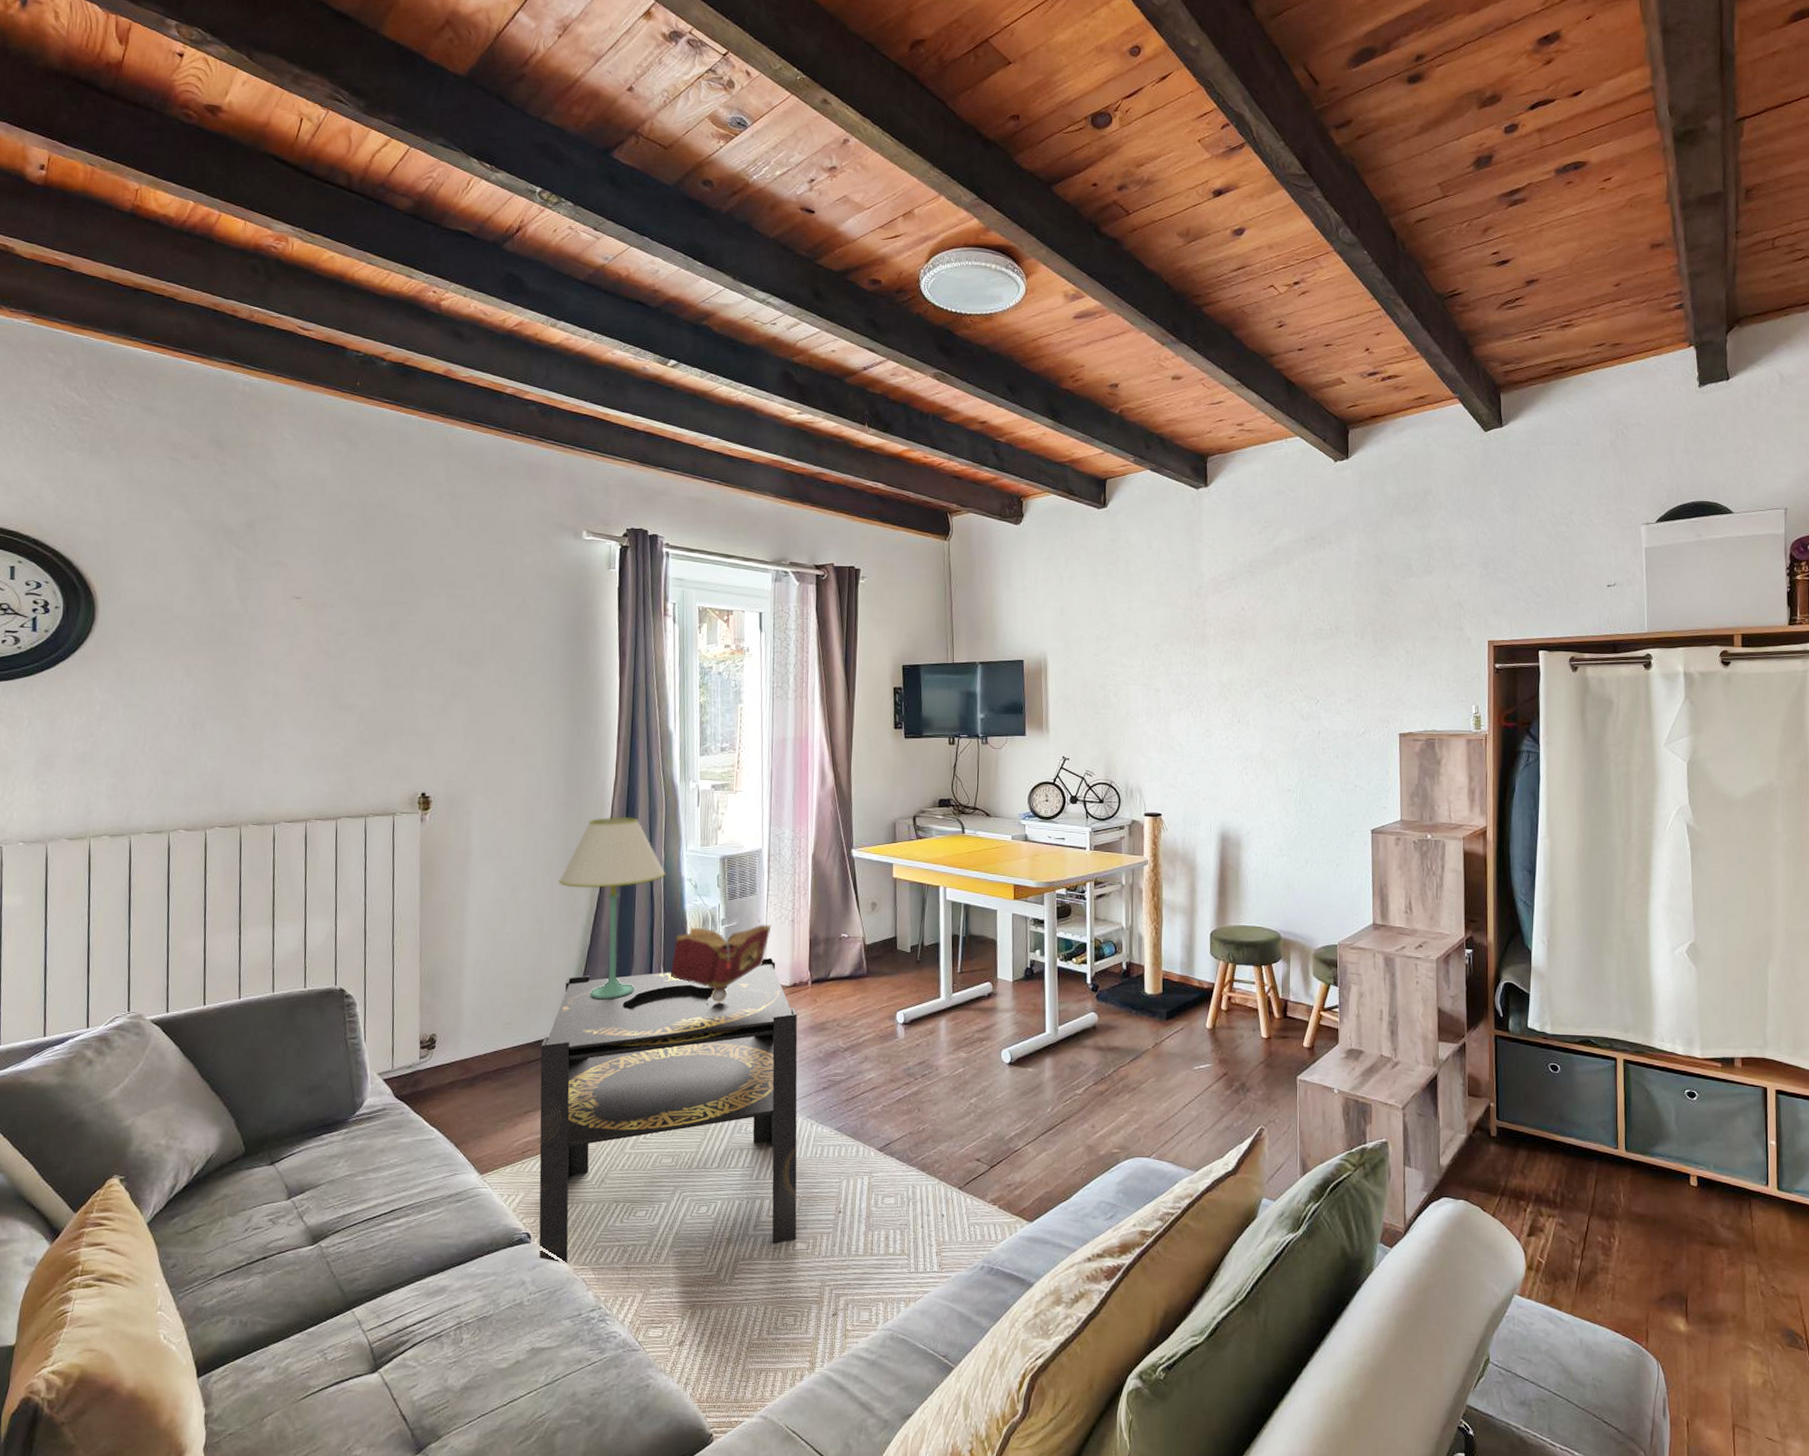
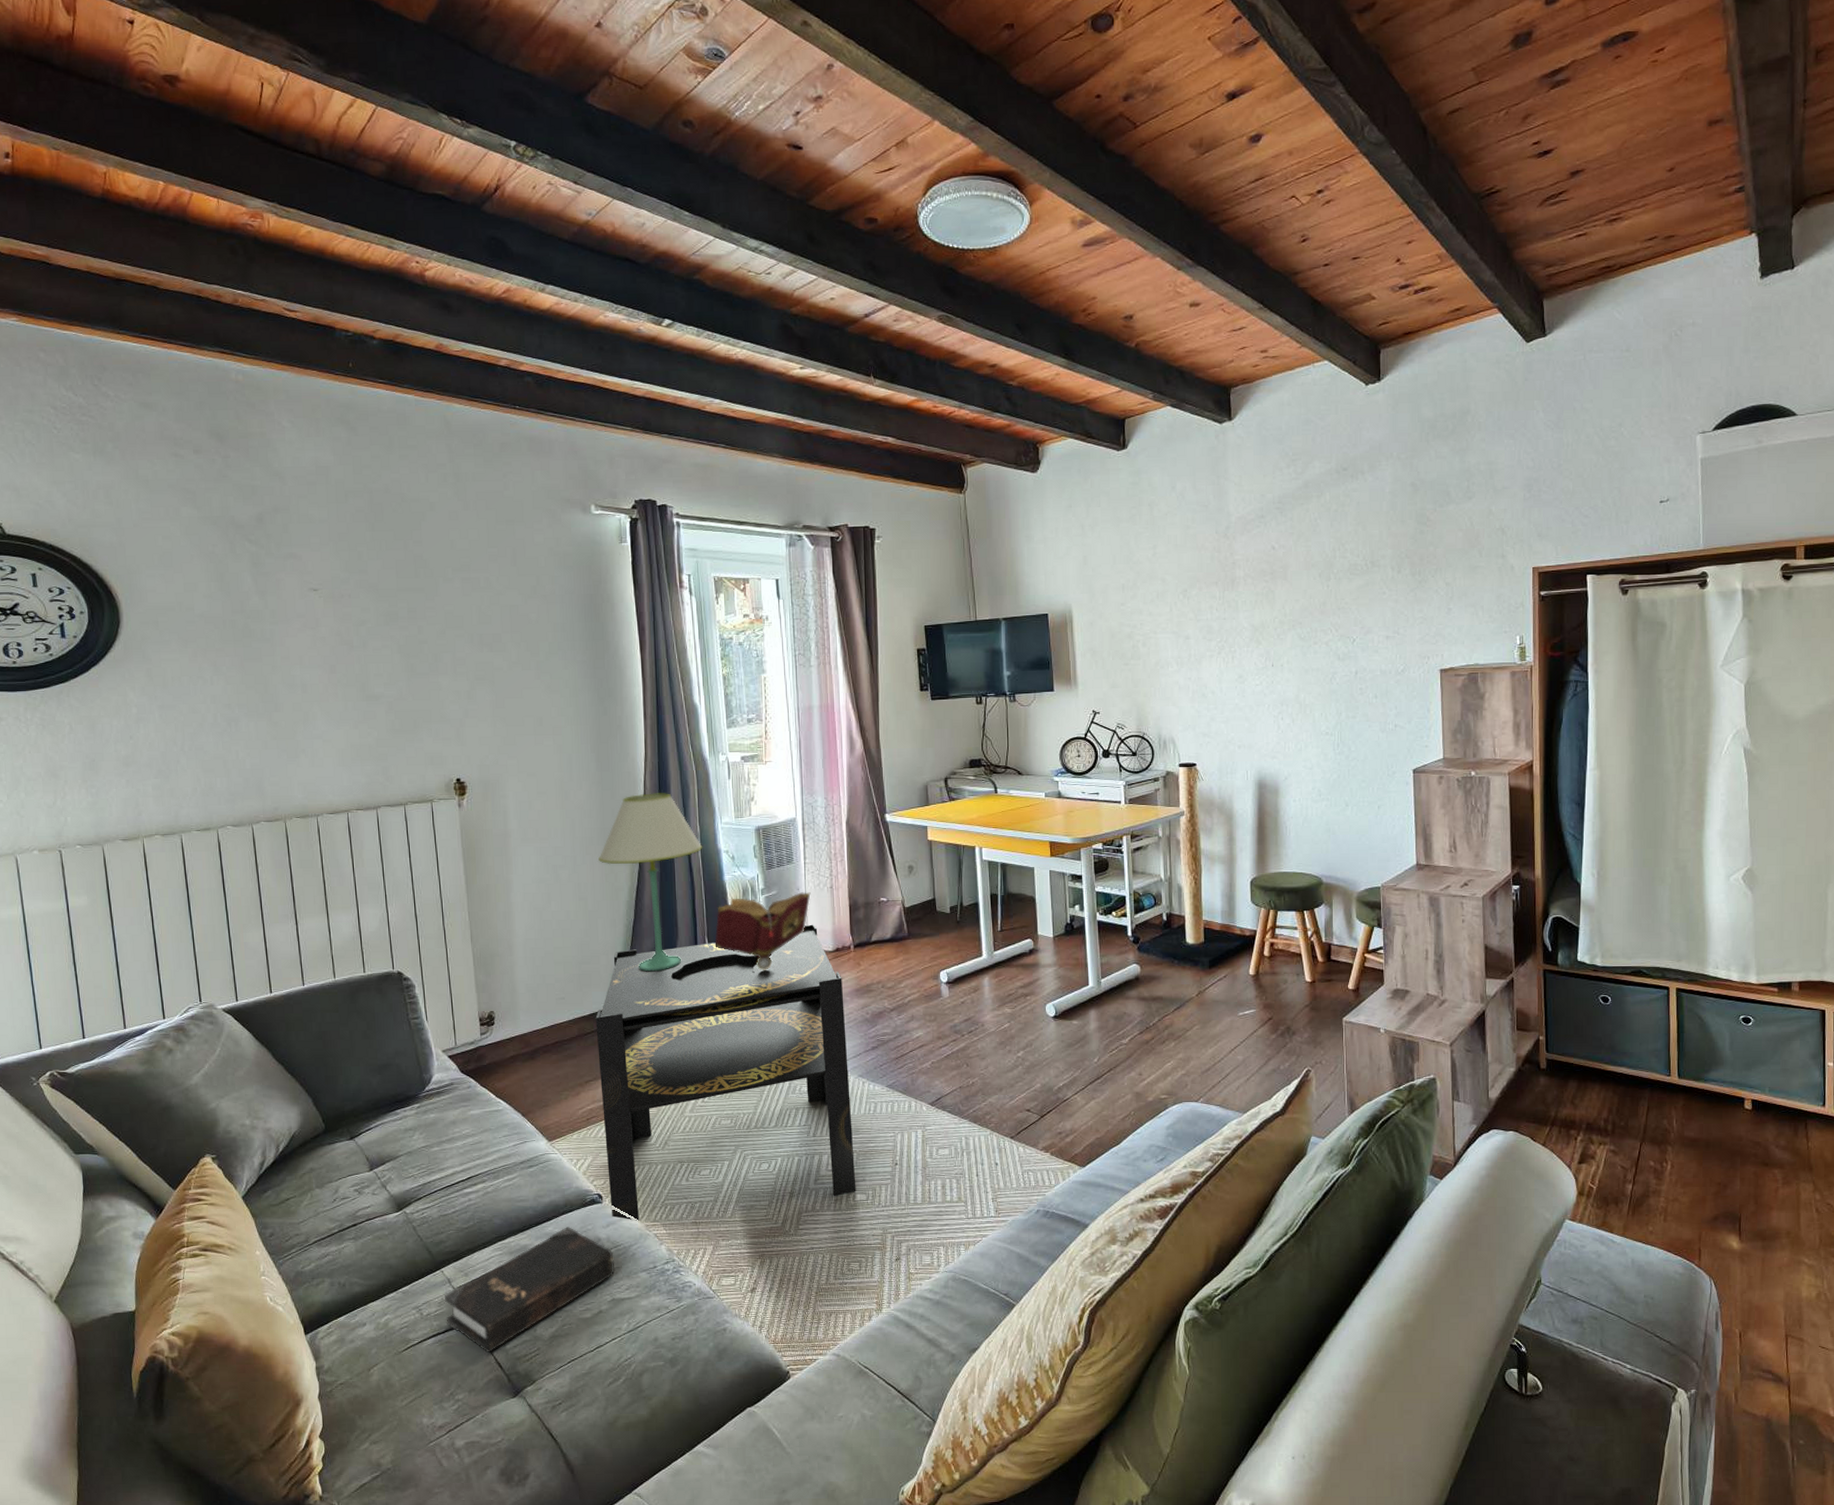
hardback book: none [351,1267,538,1404] -> present [445,1227,615,1352]

